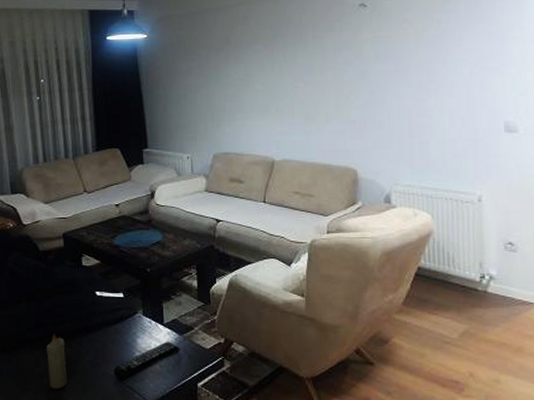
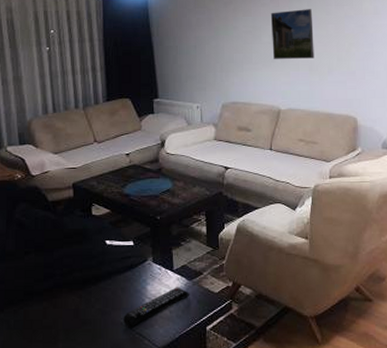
candle: present [47,333,68,389] -> none [55,283,77,339]
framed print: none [263,55,311,108] -> present [270,9,314,59]

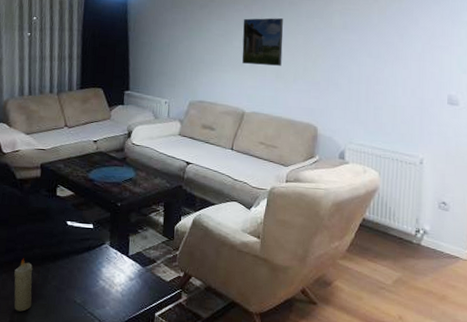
candle: none [55,283,77,339] -> present [14,258,33,312]
remote control: present [123,287,190,328] -> none [77,272,143,307]

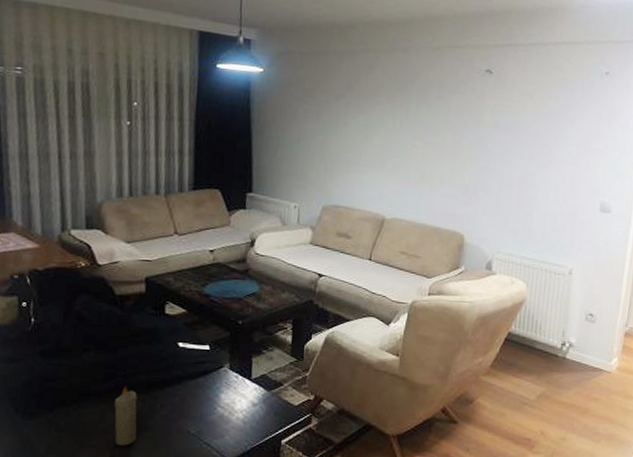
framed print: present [242,18,283,66] -> none [383,112,430,167]

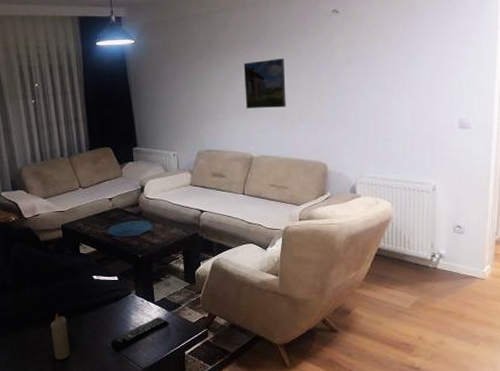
remote control: none [190,397,268,437] -> present [111,317,170,351]
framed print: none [383,112,430,167] -> present [243,58,286,108]

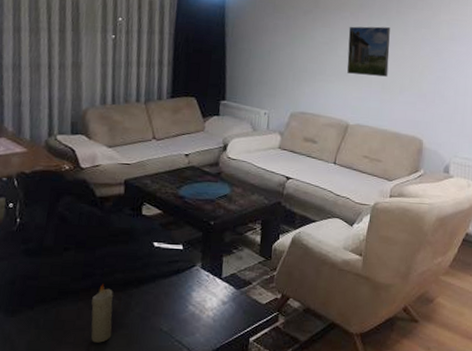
remote control: present [111,317,170,351] -> none [163,295,237,335]

